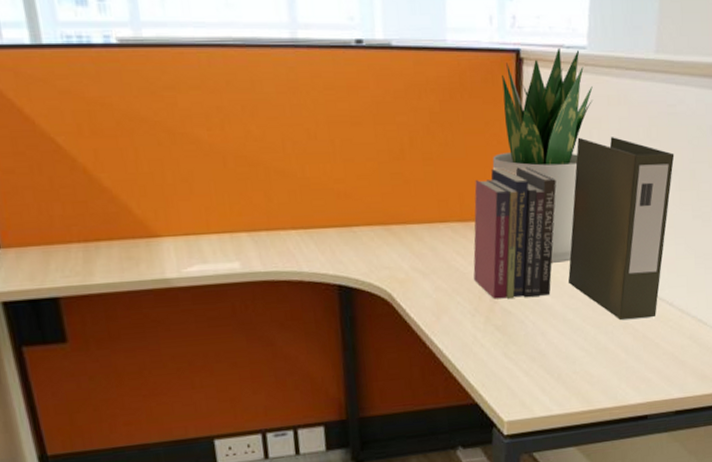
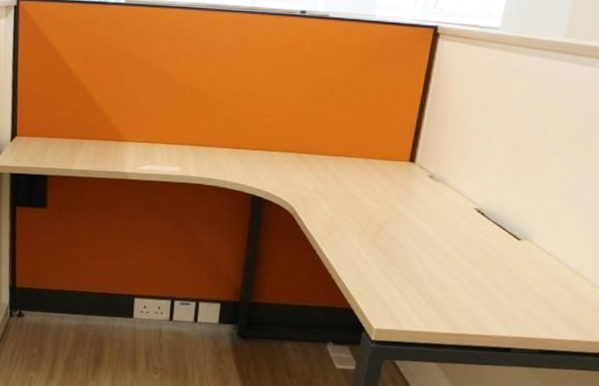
books: present [473,166,557,300] -> none [367,118,454,229]
planter: present [492,48,594,263] -> none [398,28,500,203]
binder: present [568,137,675,320] -> none [452,101,571,263]

